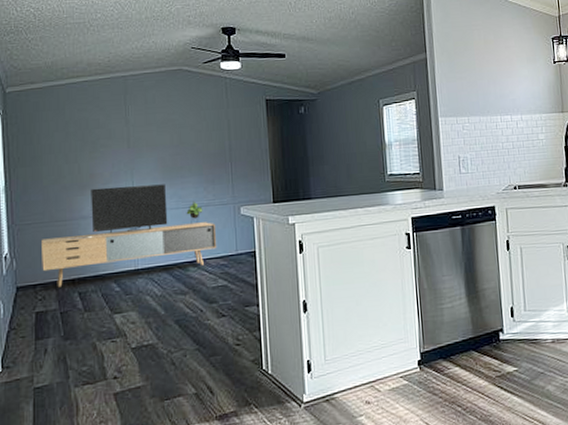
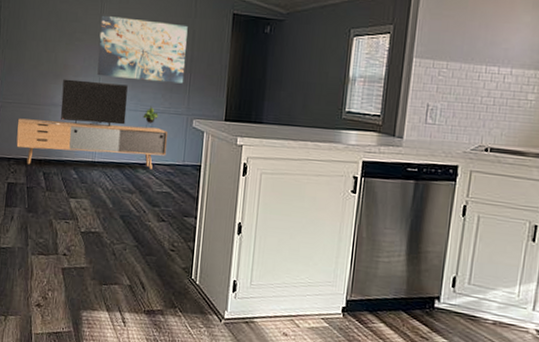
wall art: none [127,116,225,180] -> present [97,15,188,84]

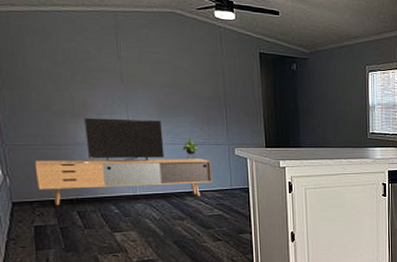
wall art: present [97,15,188,84] -> none [119,53,220,117]

